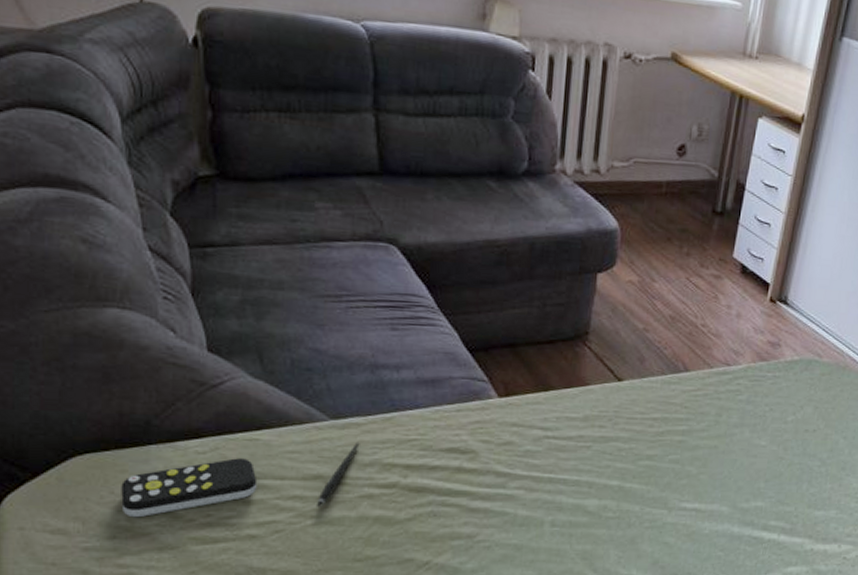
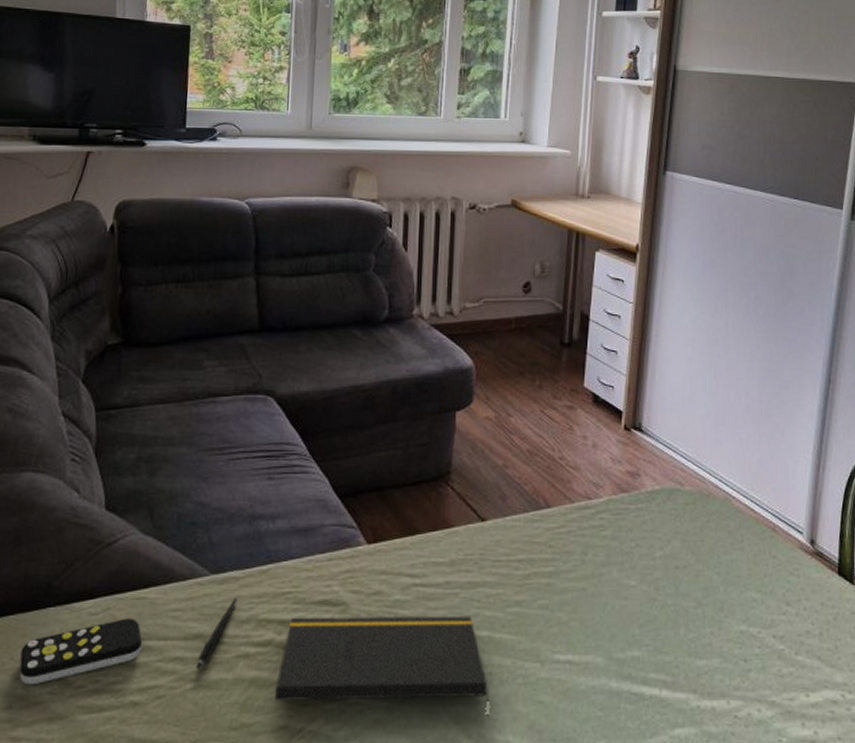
notepad: none [401,462,616,557] -> present [275,616,491,721]

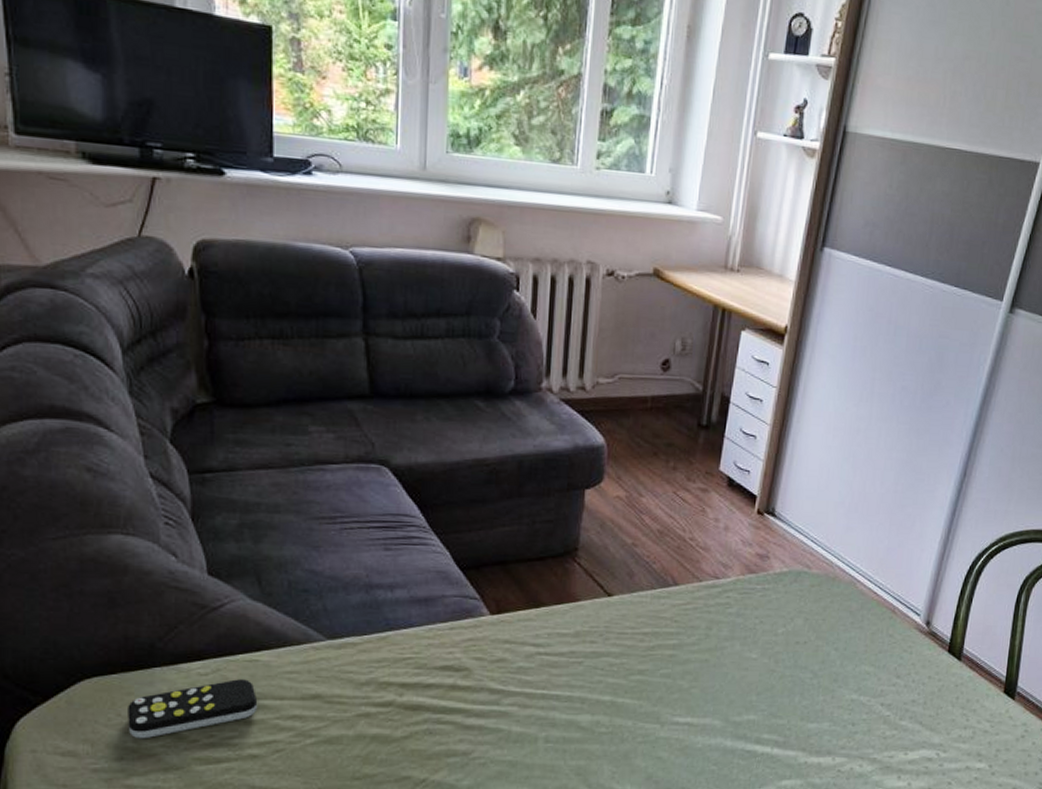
pen: present [196,597,238,671] -> none [316,661,356,728]
notepad: present [275,616,491,721] -> none [398,681,610,773]

